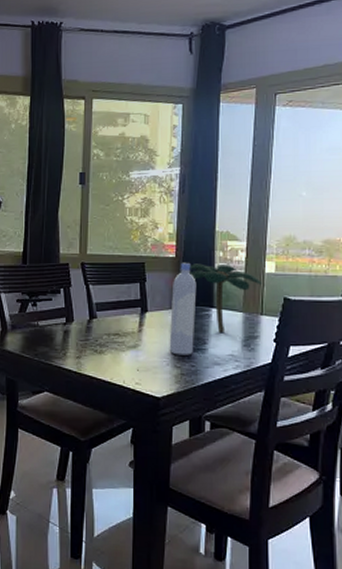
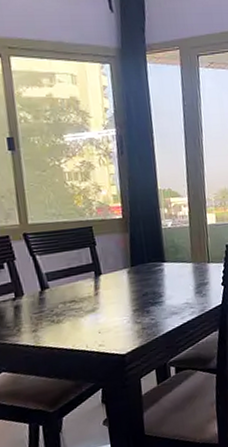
bottle: present [169,262,197,355] -> none [123,222,151,312]
plant: present [189,263,263,332] -> none [137,220,206,284]

